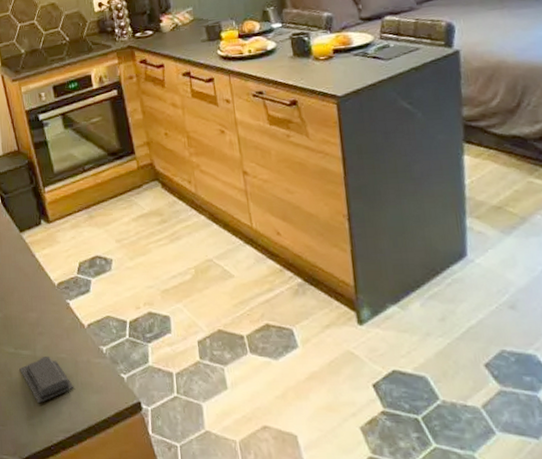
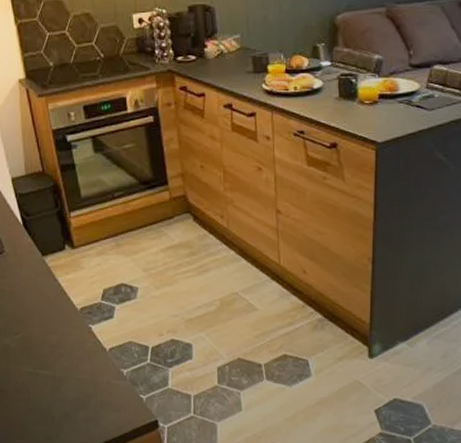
soap bar: present [19,357,74,404] -> none [38,377,93,420]

